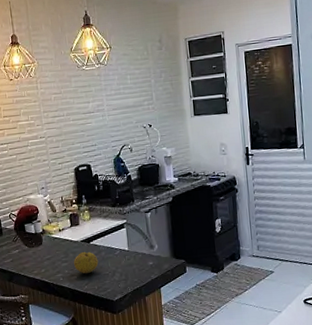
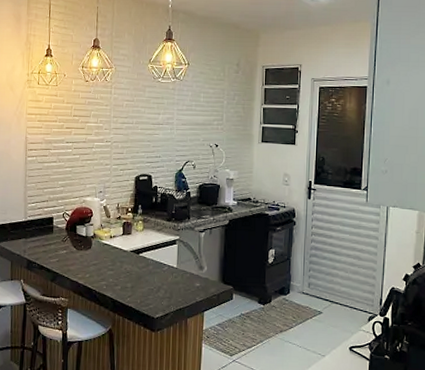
fruit: present [74,251,99,274] -> none [120,262,145,285]

